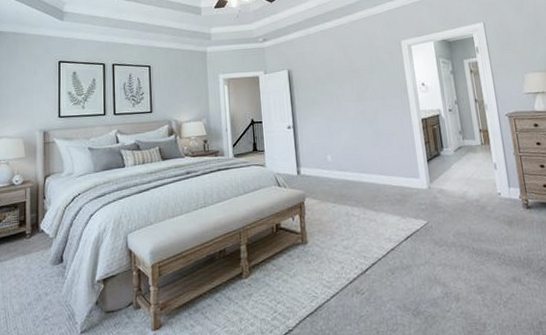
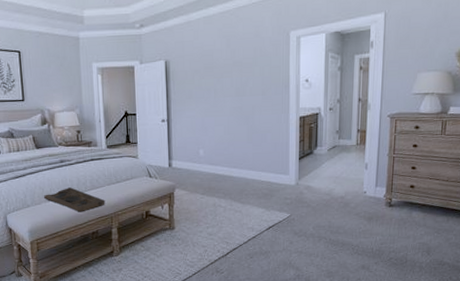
decorative tray: none [168,201,233,228] -> present [44,187,105,212]

